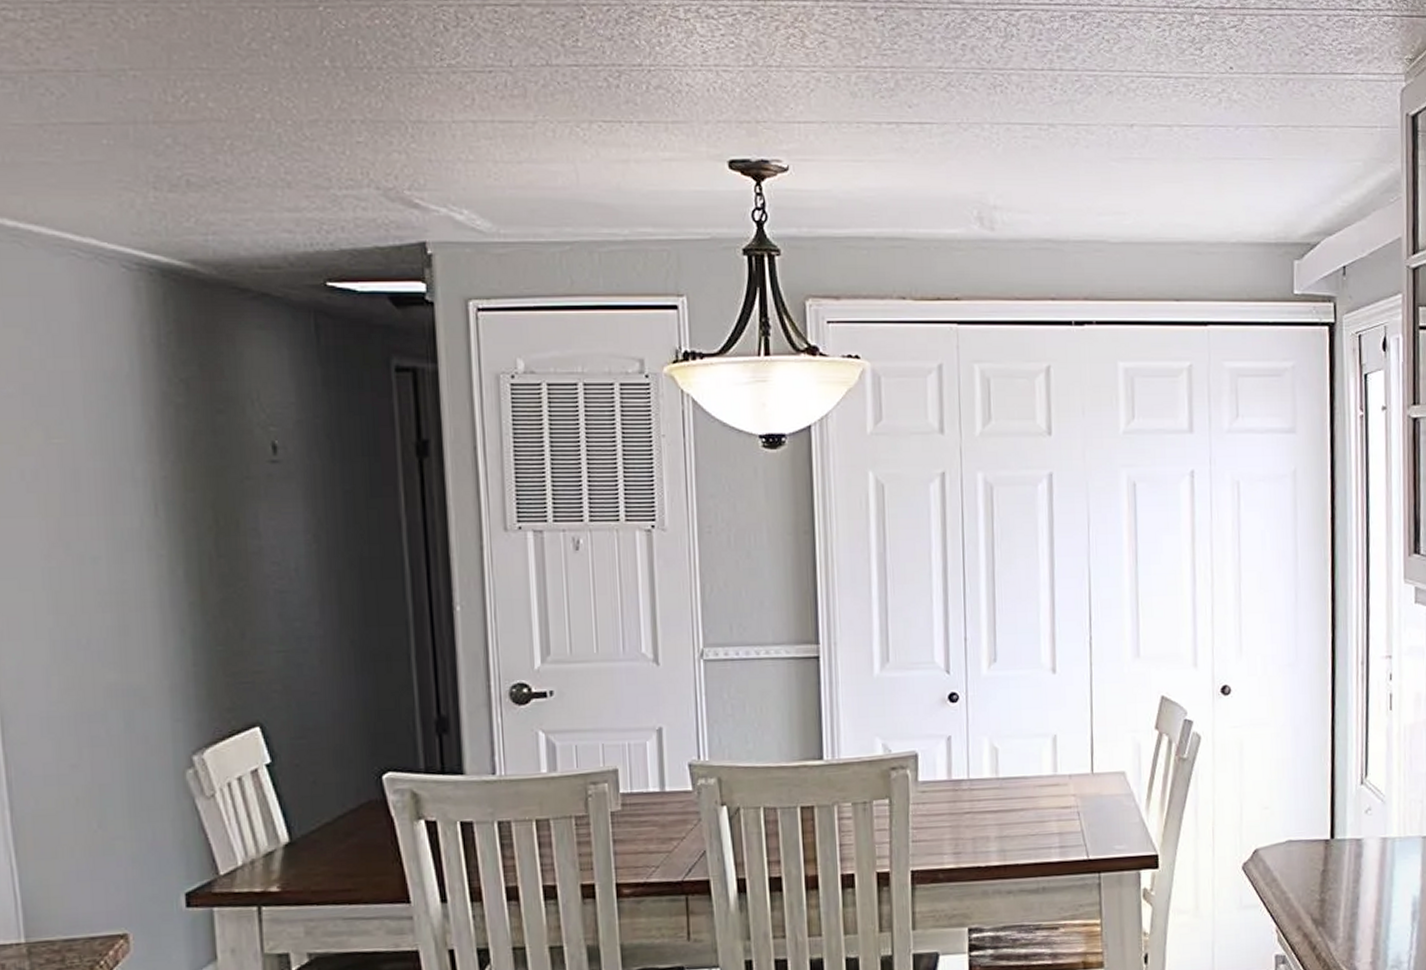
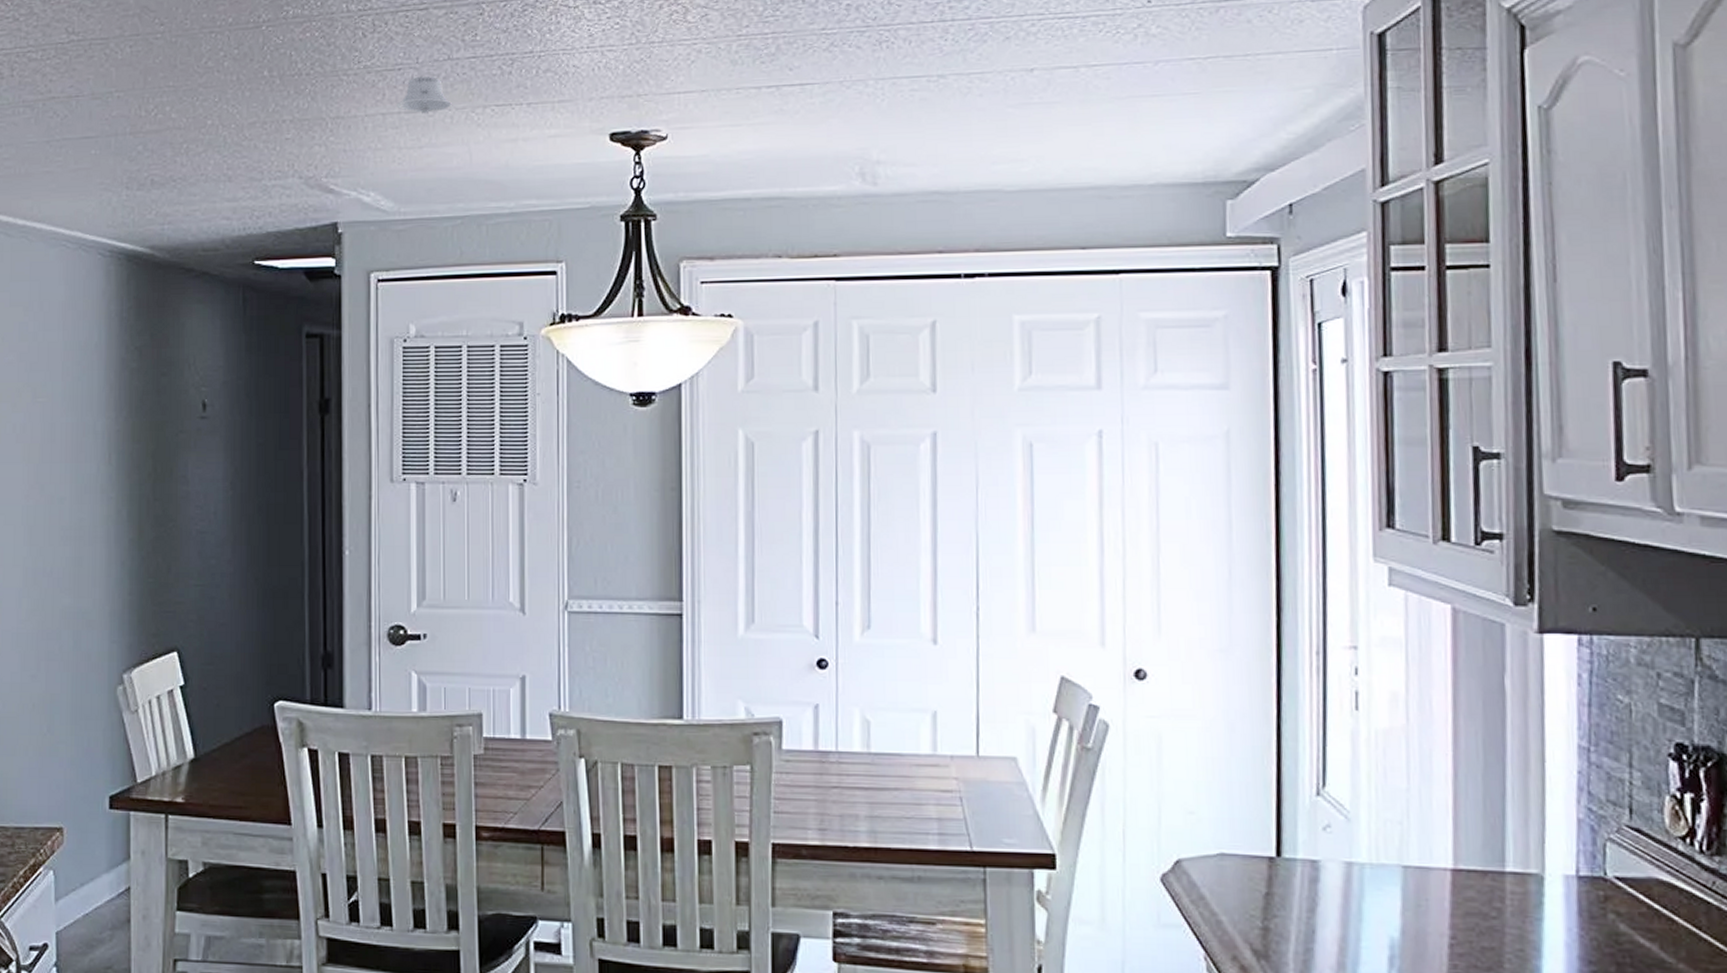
recessed light: none [489,81,555,125] -> present [397,76,453,114]

